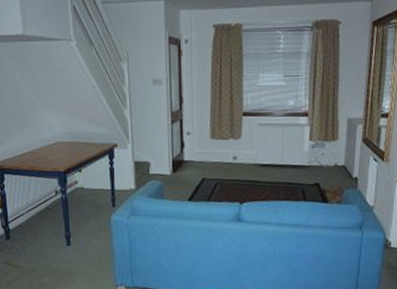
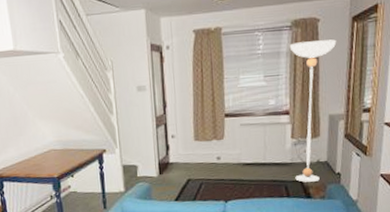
floor lamp: none [310,43,357,186] -> present [289,39,337,182]

